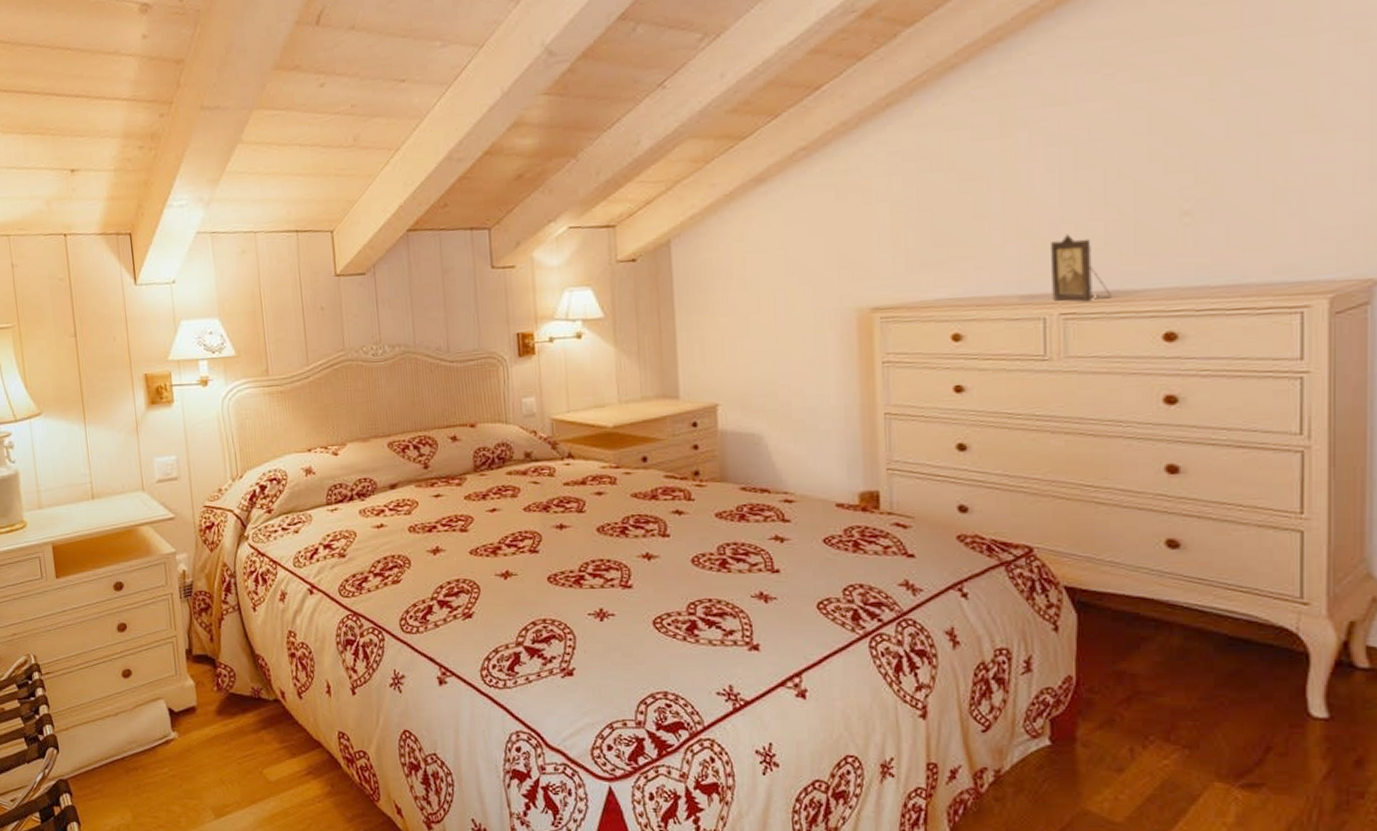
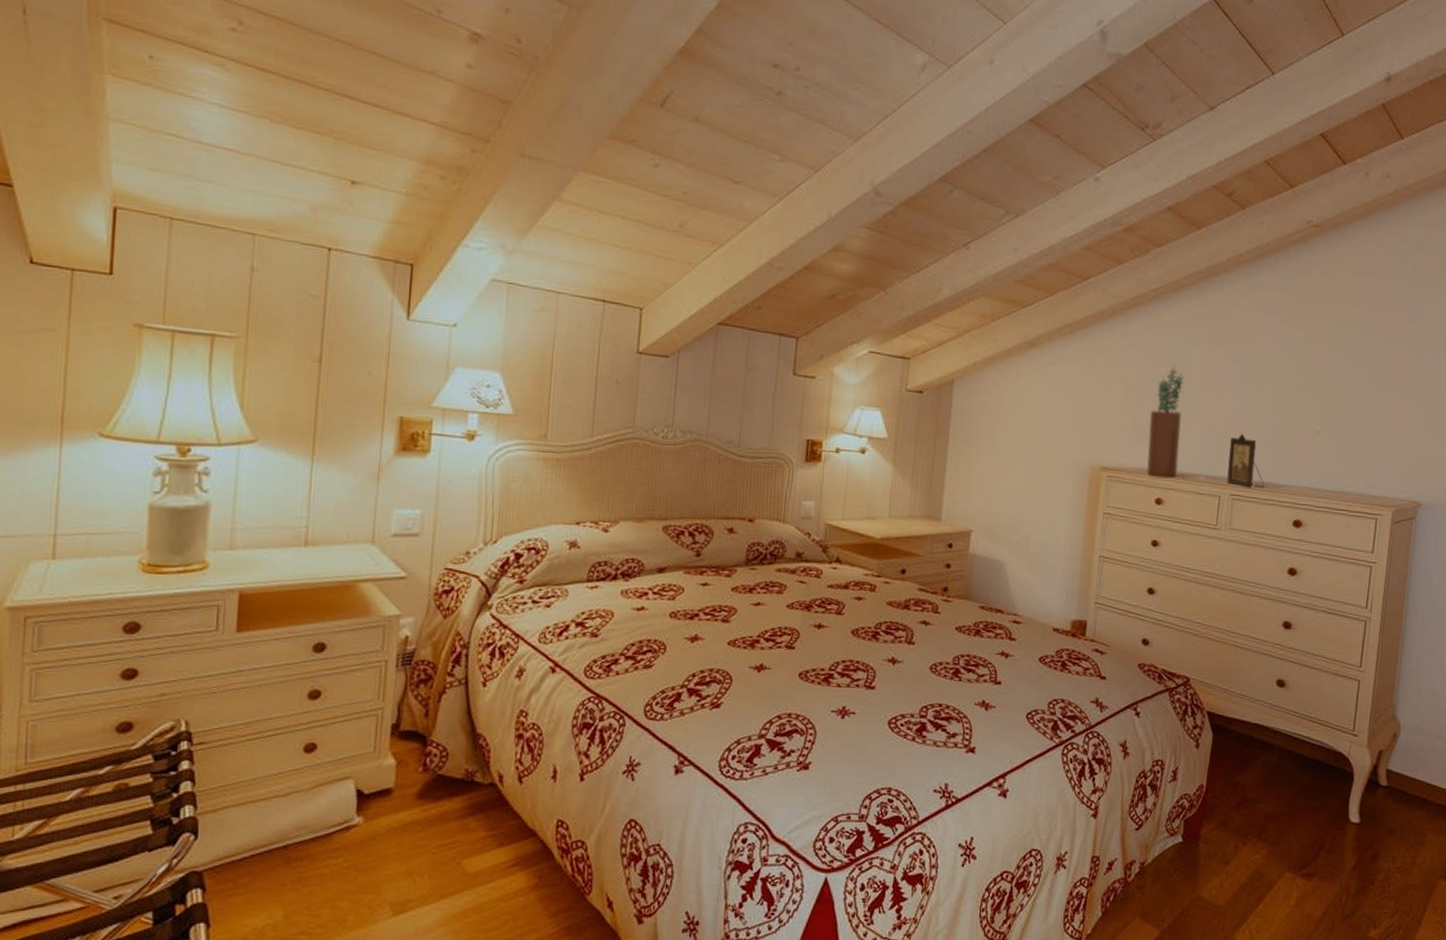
vase: none [928,167,979,310] -> present [1146,365,1184,479]

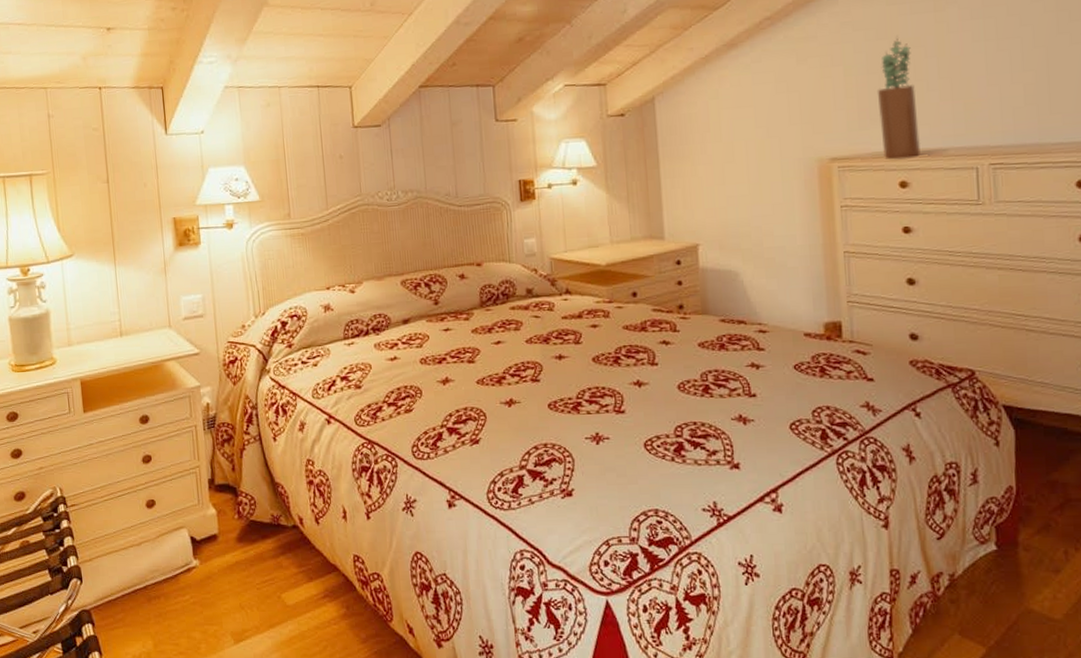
photo frame: present [1227,433,1264,488] -> none [979,94,1032,154]

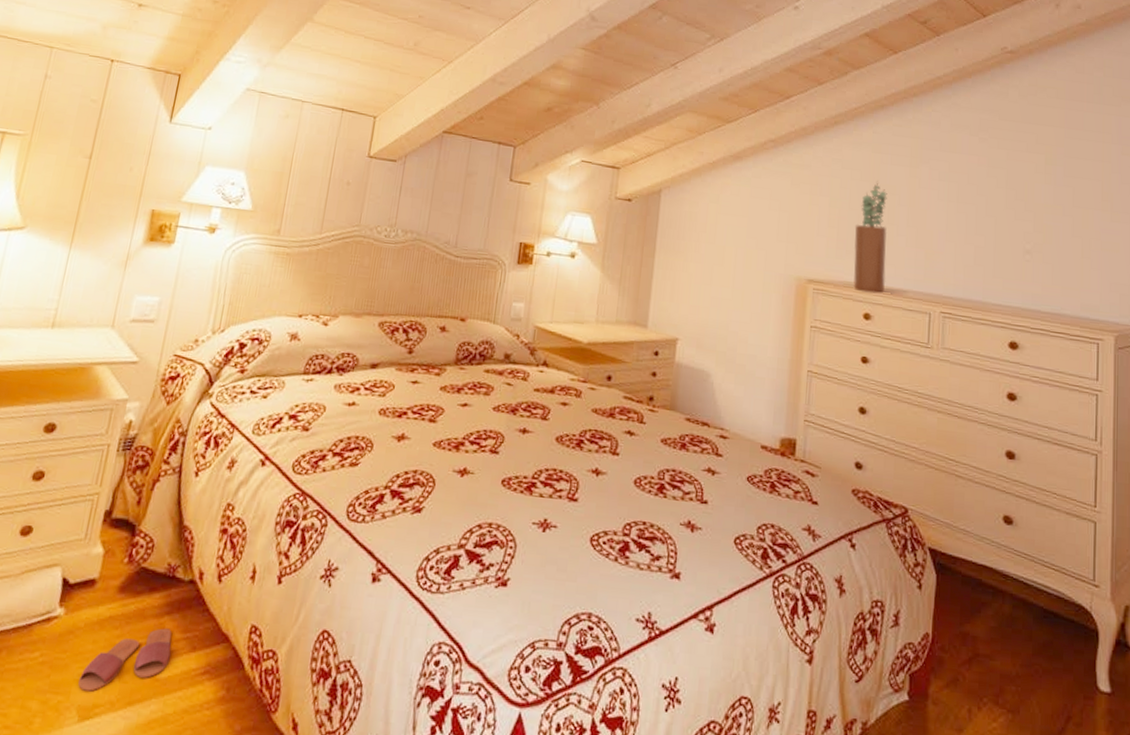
slippers: none [226,566,294,620] -> present [78,628,172,692]

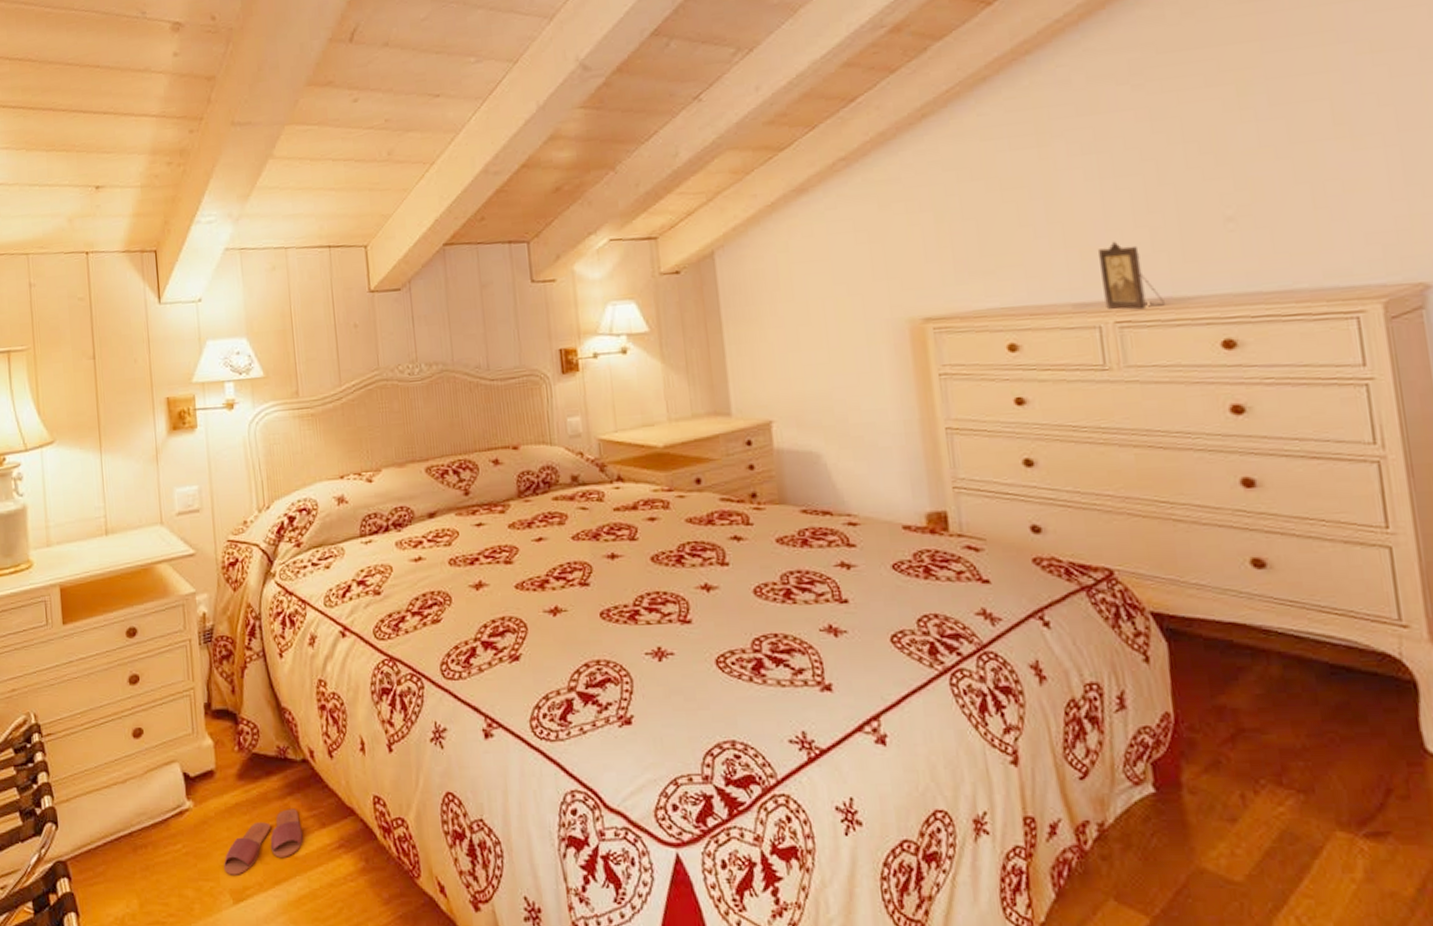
vase: present [853,181,887,294] -> none [974,176,1031,320]
photo frame: none [936,250,976,307] -> present [1097,241,1165,310]

